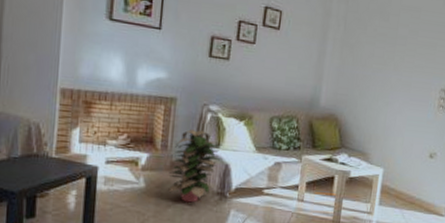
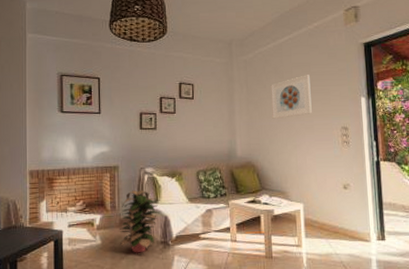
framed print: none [367,21,419,69] -> present [271,75,312,119]

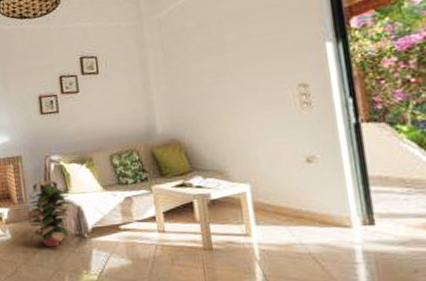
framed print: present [271,75,312,119] -> none [194,24,254,85]

